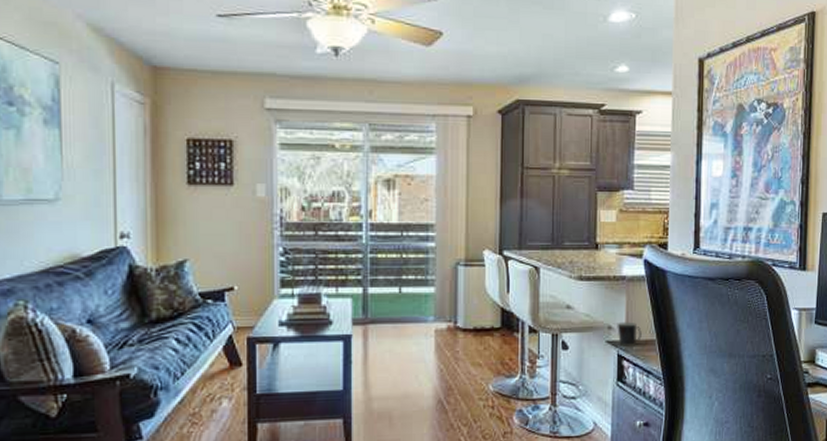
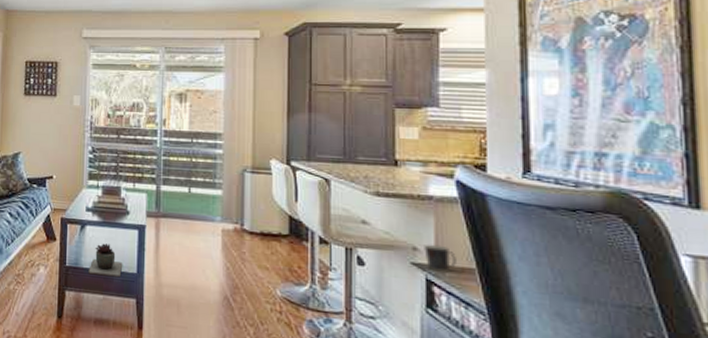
succulent plant: none [285,361,327,400] -> present [88,243,123,278]

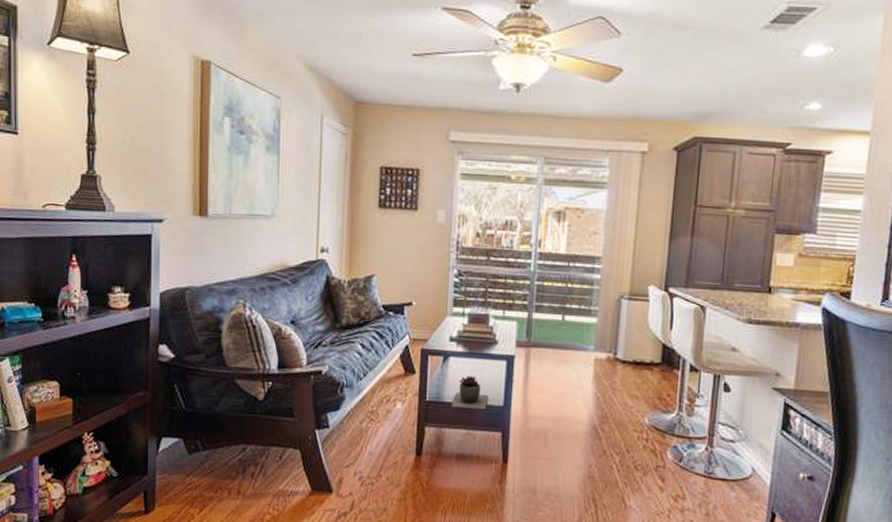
mug: present [424,244,456,273] -> none [785,369,814,396]

